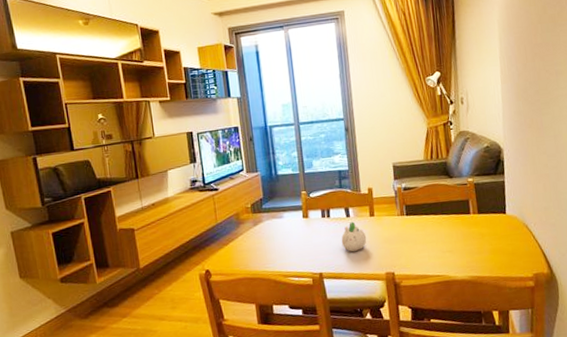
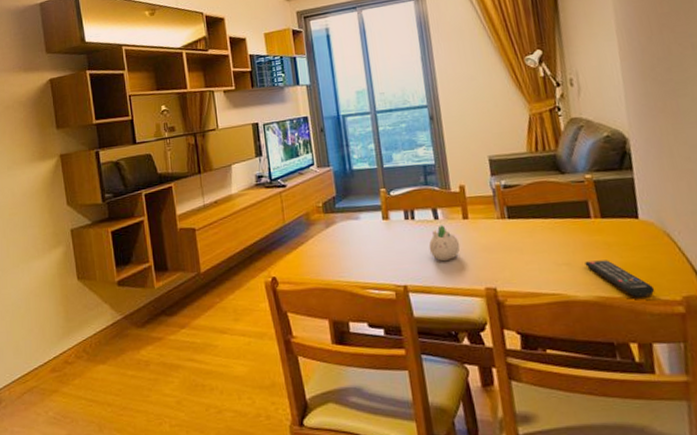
remote control: none [463,247,514,276] -> present [585,260,655,297]

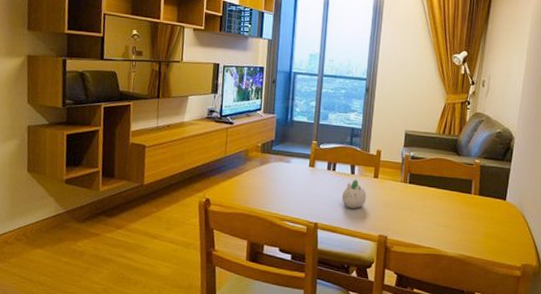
remote control: present [585,260,655,297] -> none [458,227,504,260]

